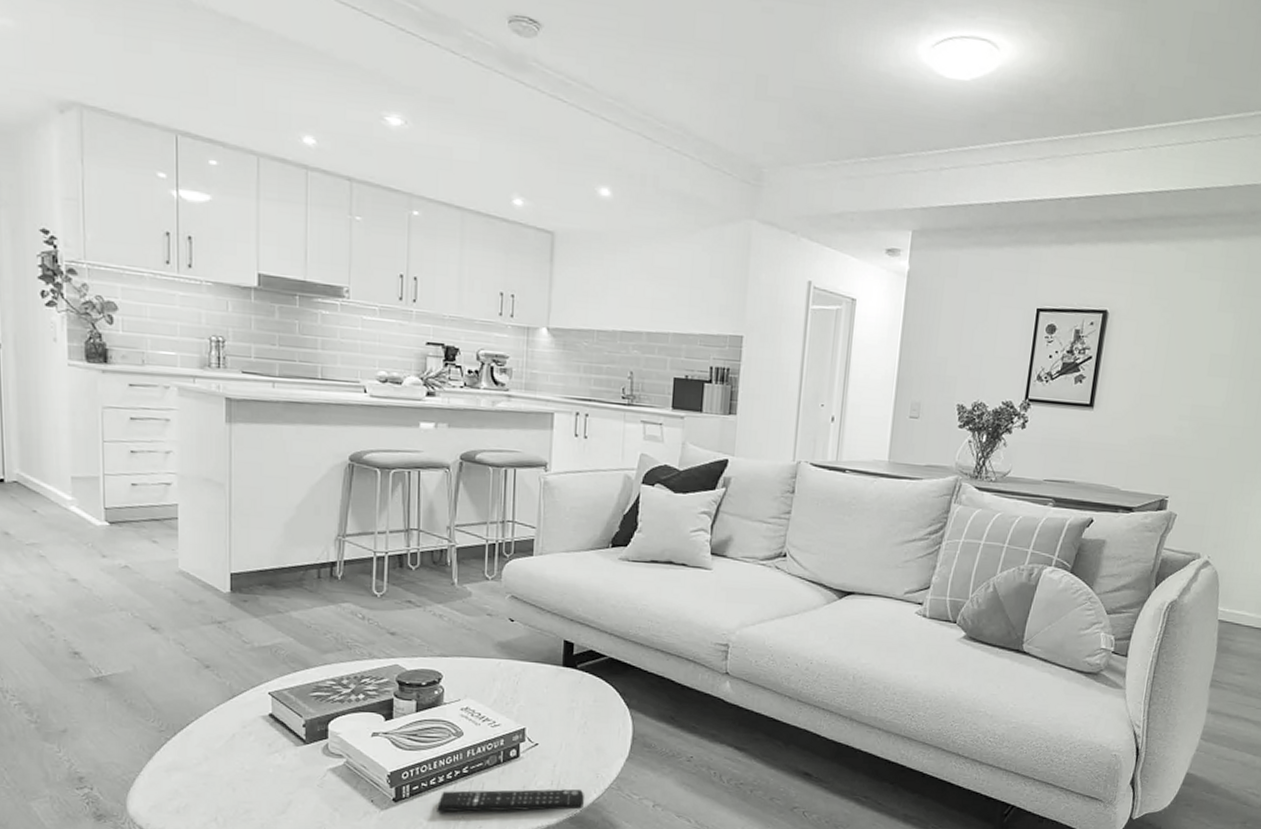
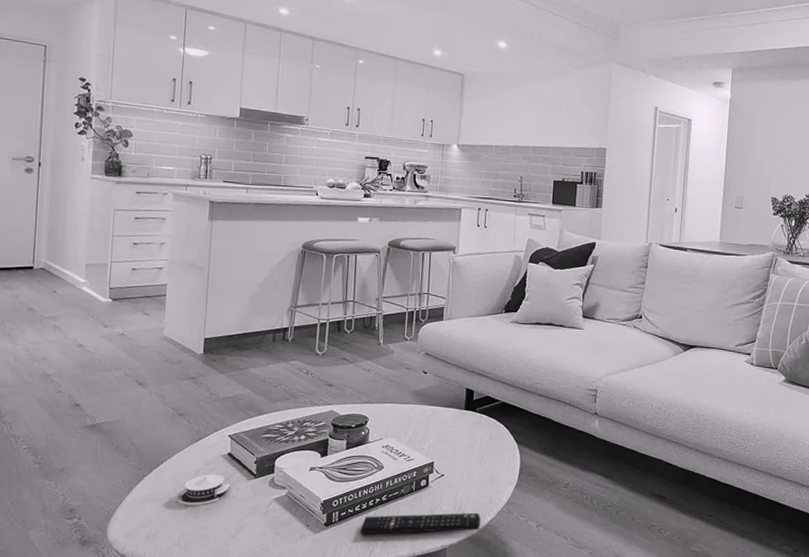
architectural model: none [209,738,276,776] -> present [176,474,231,506]

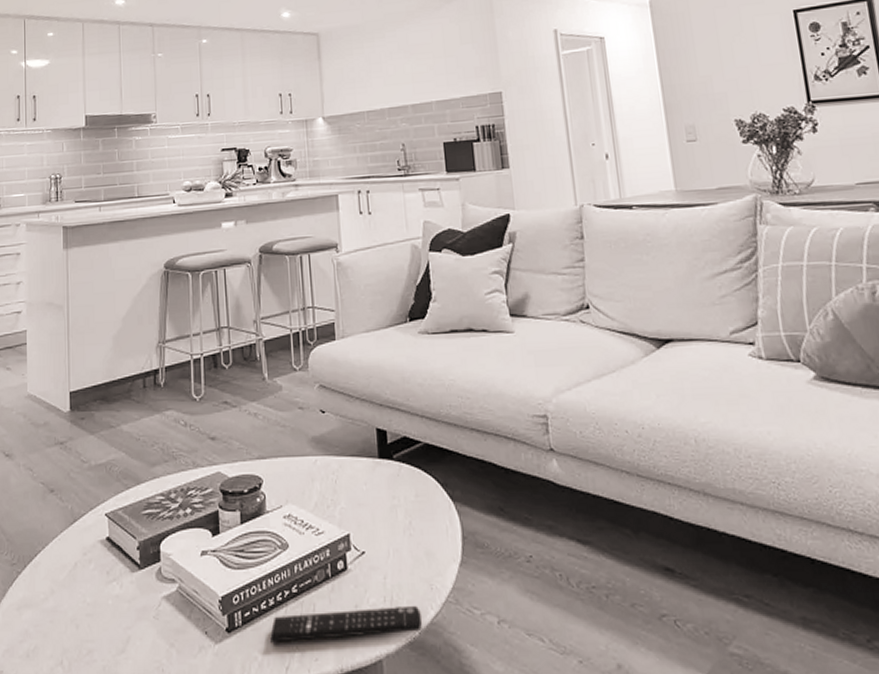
architectural model: present [176,474,231,506] -> none [55,567,114,610]

